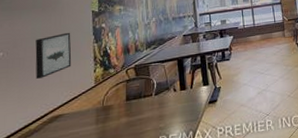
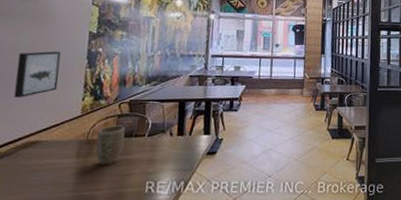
plant pot: none [111,89,135,128] -> present [95,125,125,165]

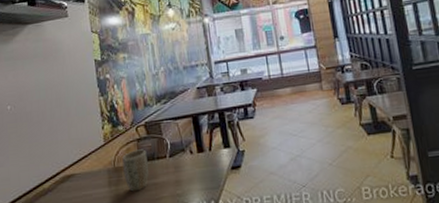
wall art: present [13,51,61,98] -> none [40,84,79,135]

